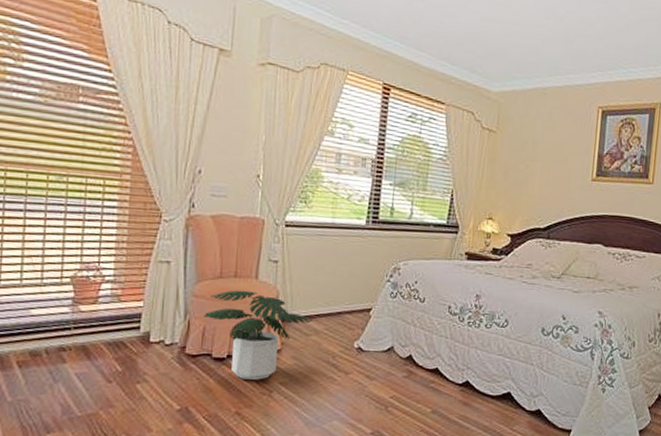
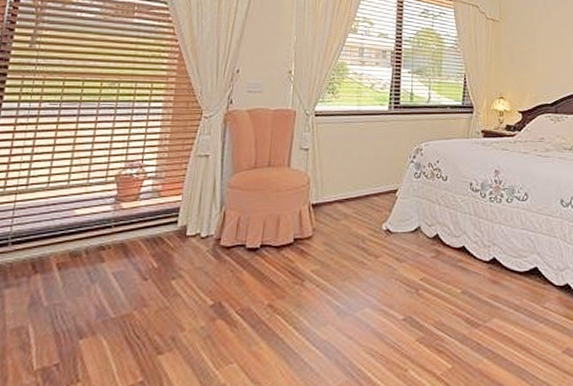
potted plant: present [203,290,313,380] -> none [238,179,343,269]

